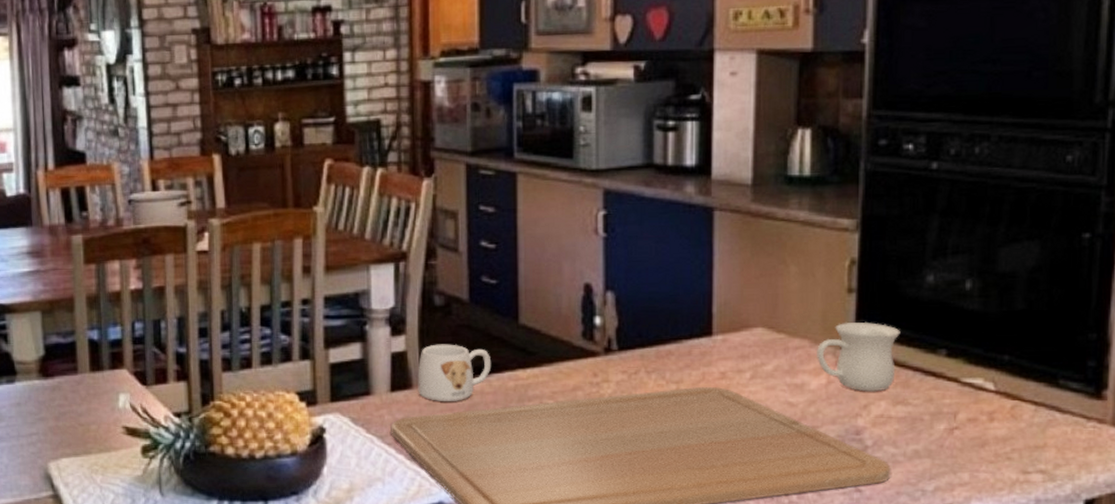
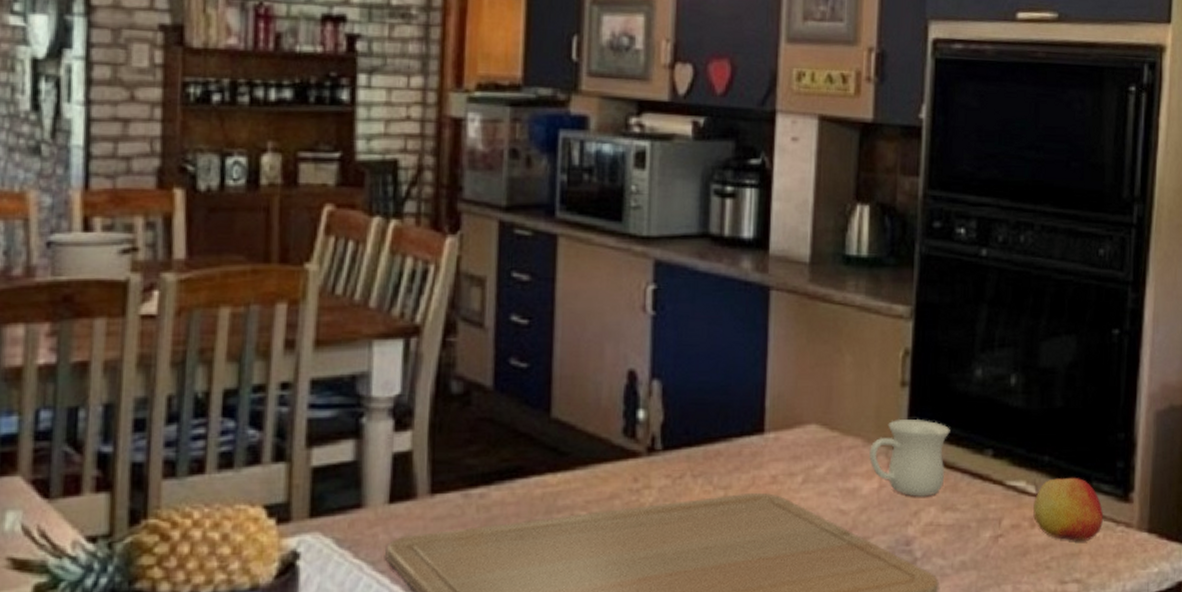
mug: present [417,344,492,401] -> none [423,442,516,515]
apple: none [992,376,1071,435] -> present [1033,478,1103,541]

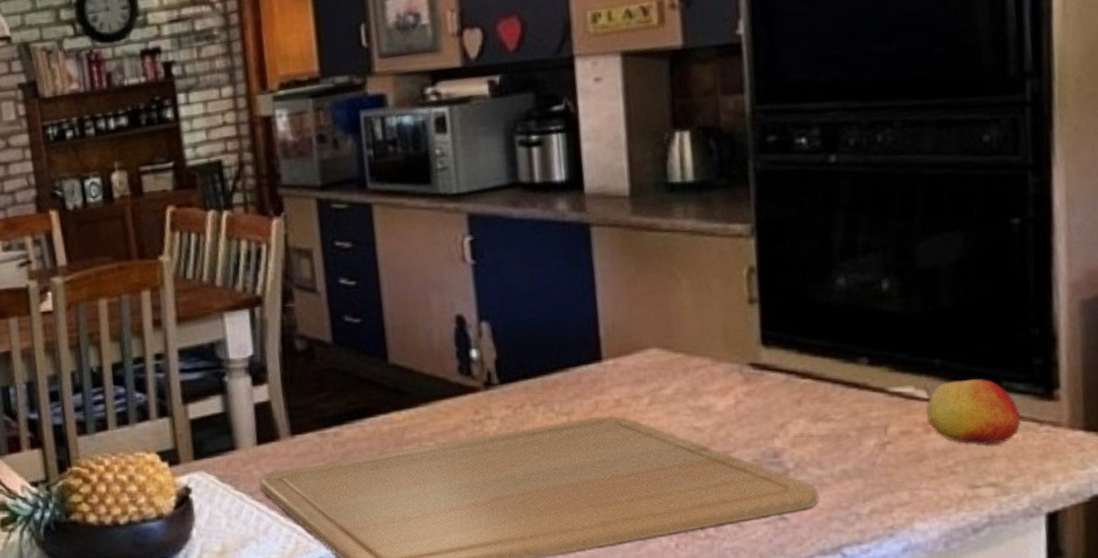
mug: present [869,420,950,497] -> none [720,334,813,410]

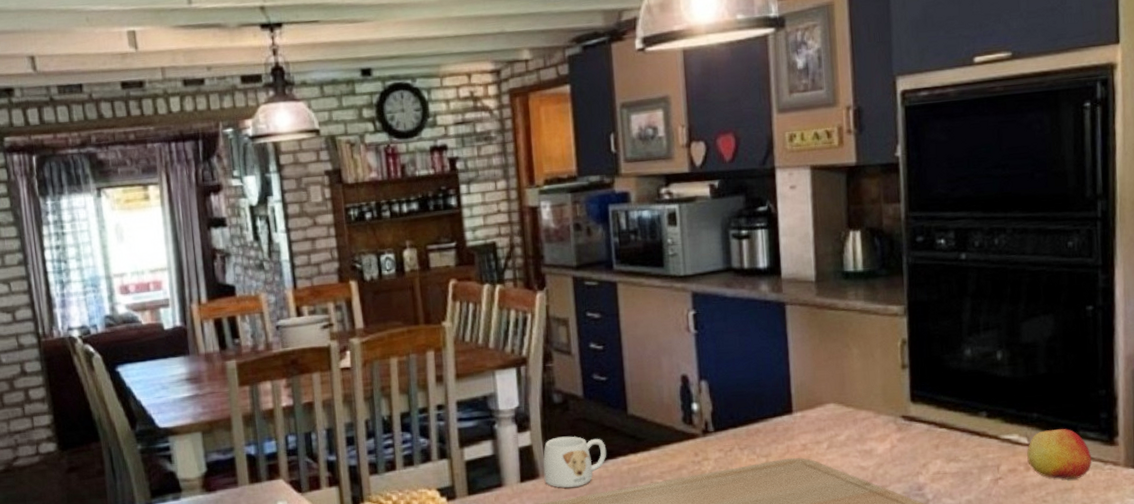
mug: none [284,390,363,452] -> present [543,436,607,488]

